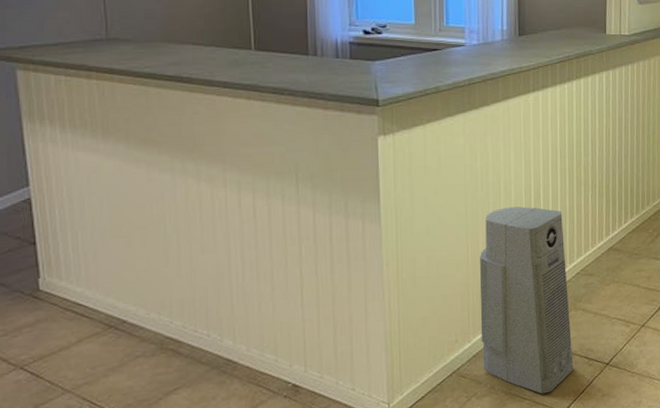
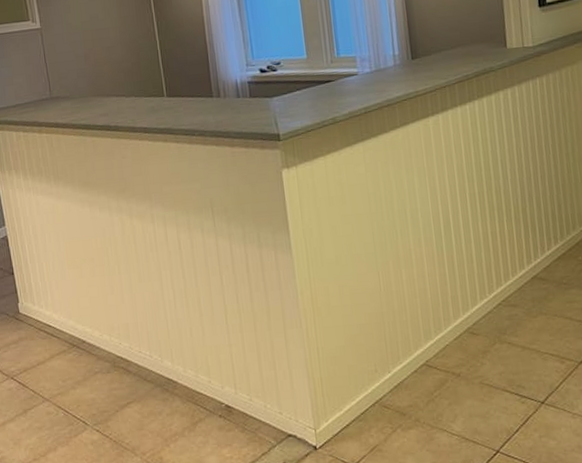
air purifier: present [480,206,574,394] -> none [392,234,505,431]

